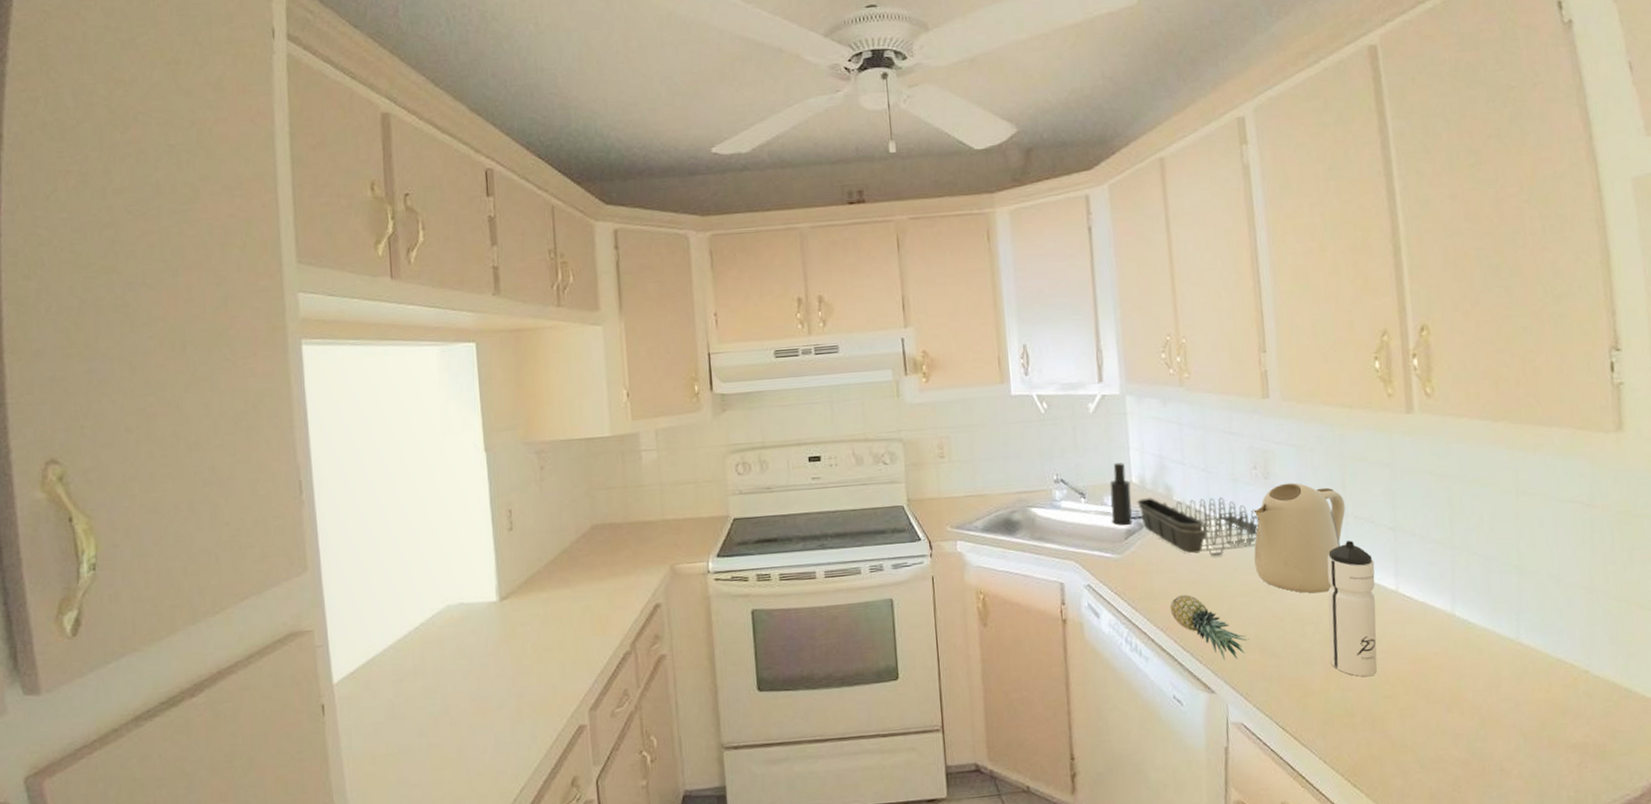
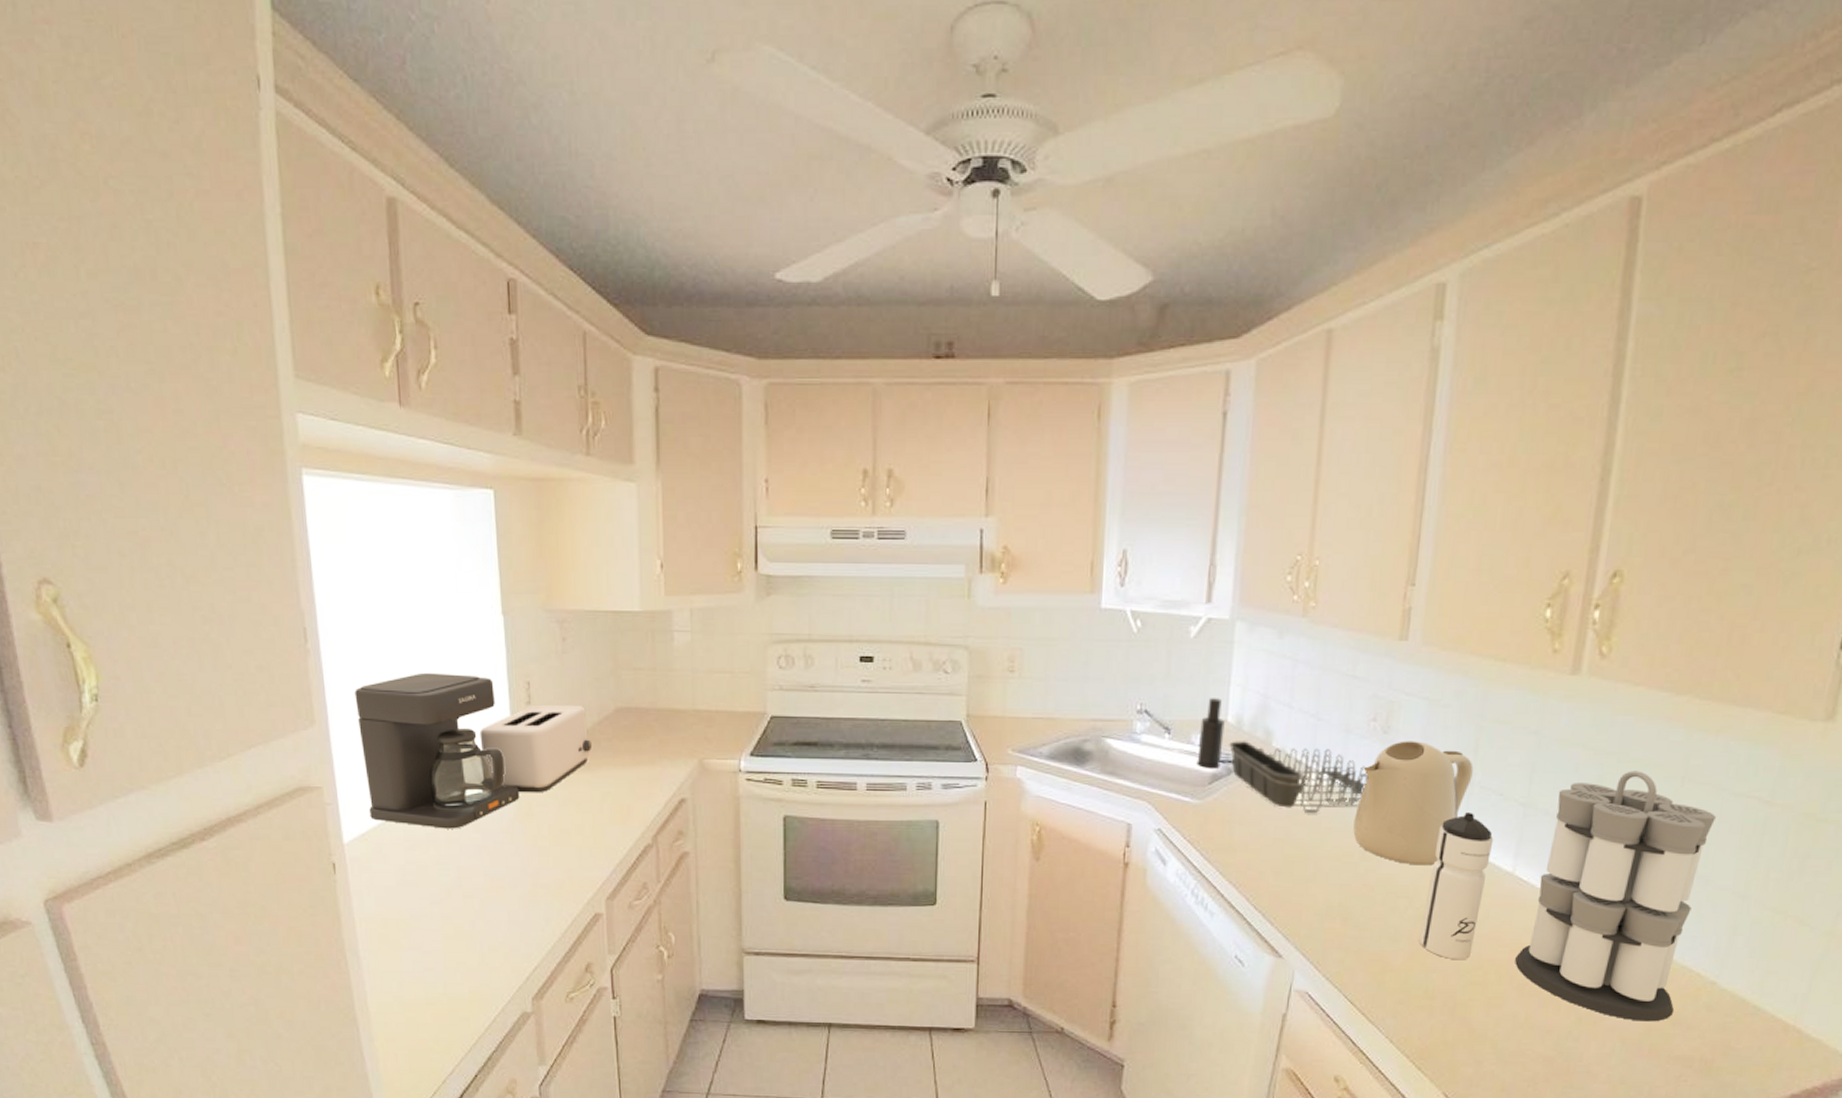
coffee maker: none [346,509,504,659] -> present [355,672,520,829]
toaster: none [465,526,571,615] -> present [479,704,593,793]
fruit: present [1170,595,1250,660] -> none [1247,851,1332,926]
spice rack: none [1416,489,1560,716] -> present [1515,771,1716,1022]

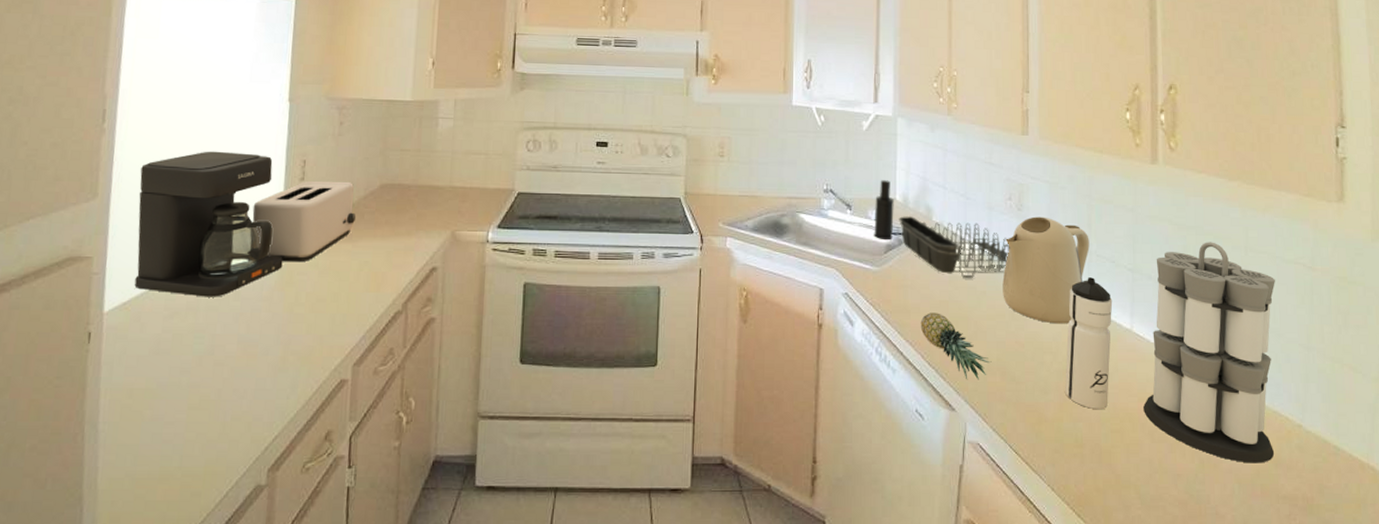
fruit: none [1247,851,1332,926] -> present [920,312,992,380]

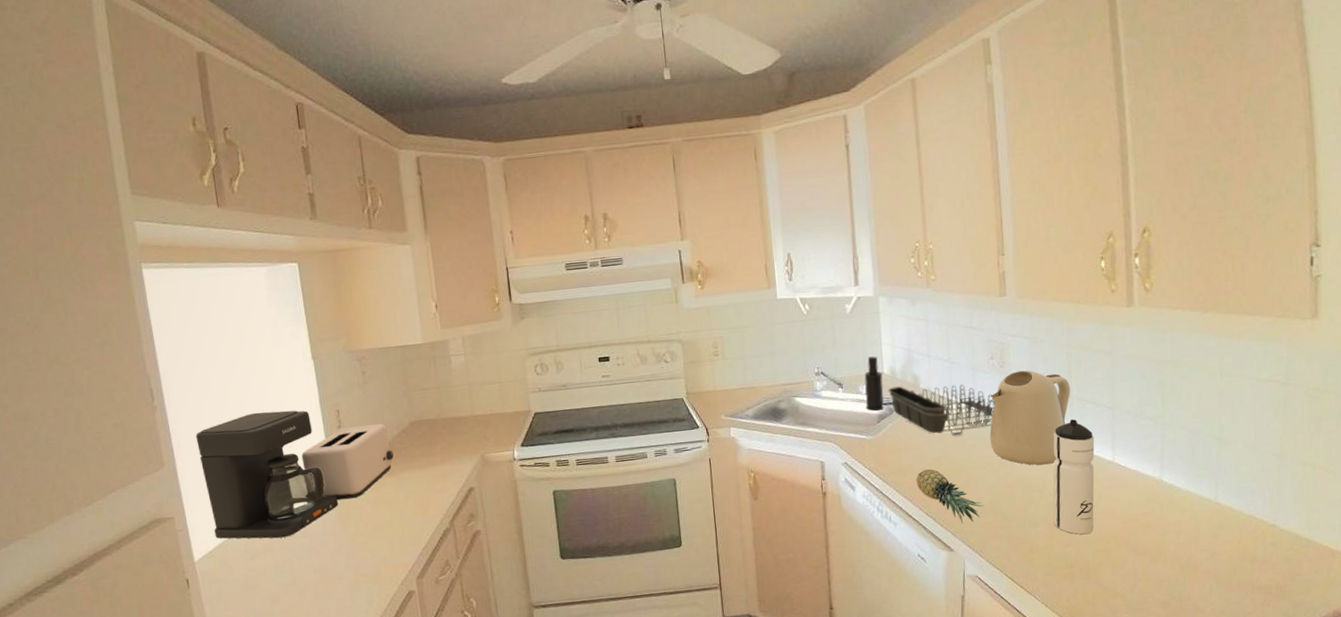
spice rack: present [1143,242,1275,463] -> none [1127,372,1250,563]

